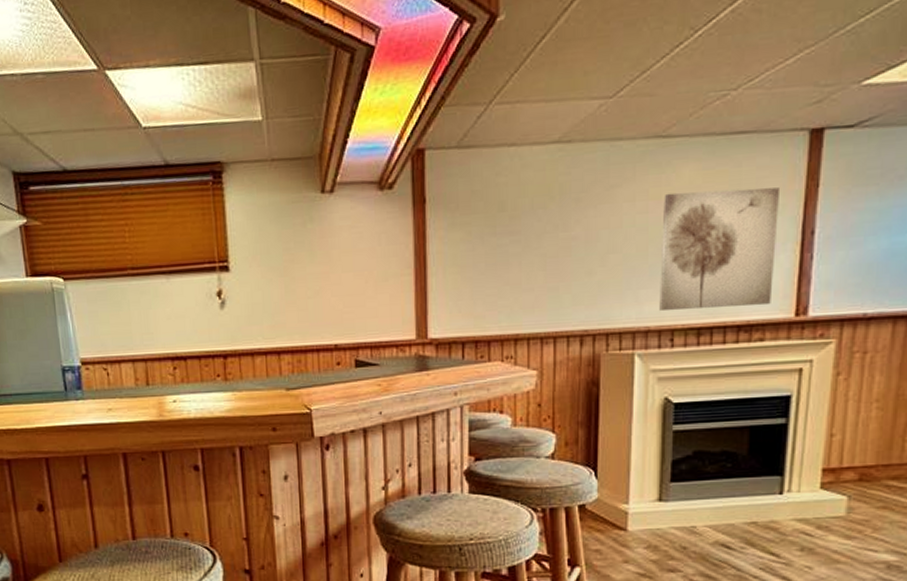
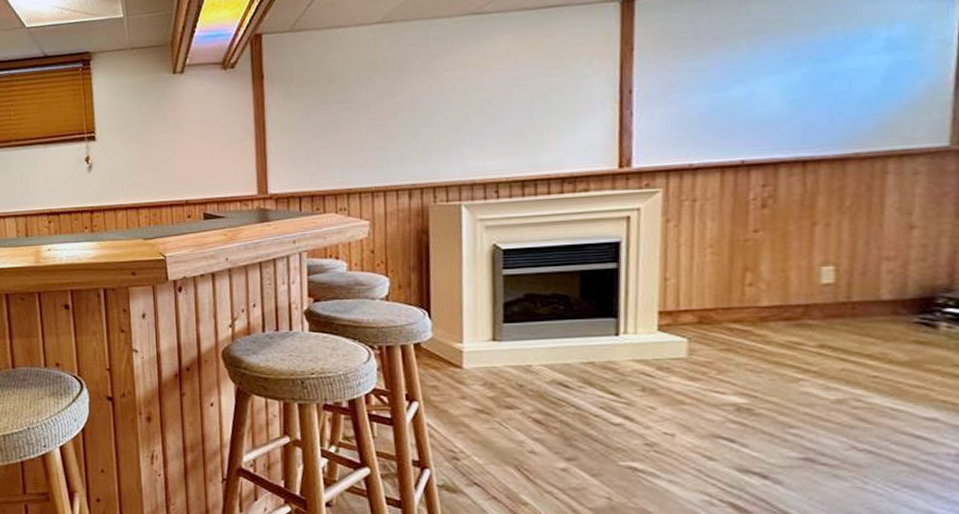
wall art: present [659,187,779,312] -> none [482,53,595,166]

